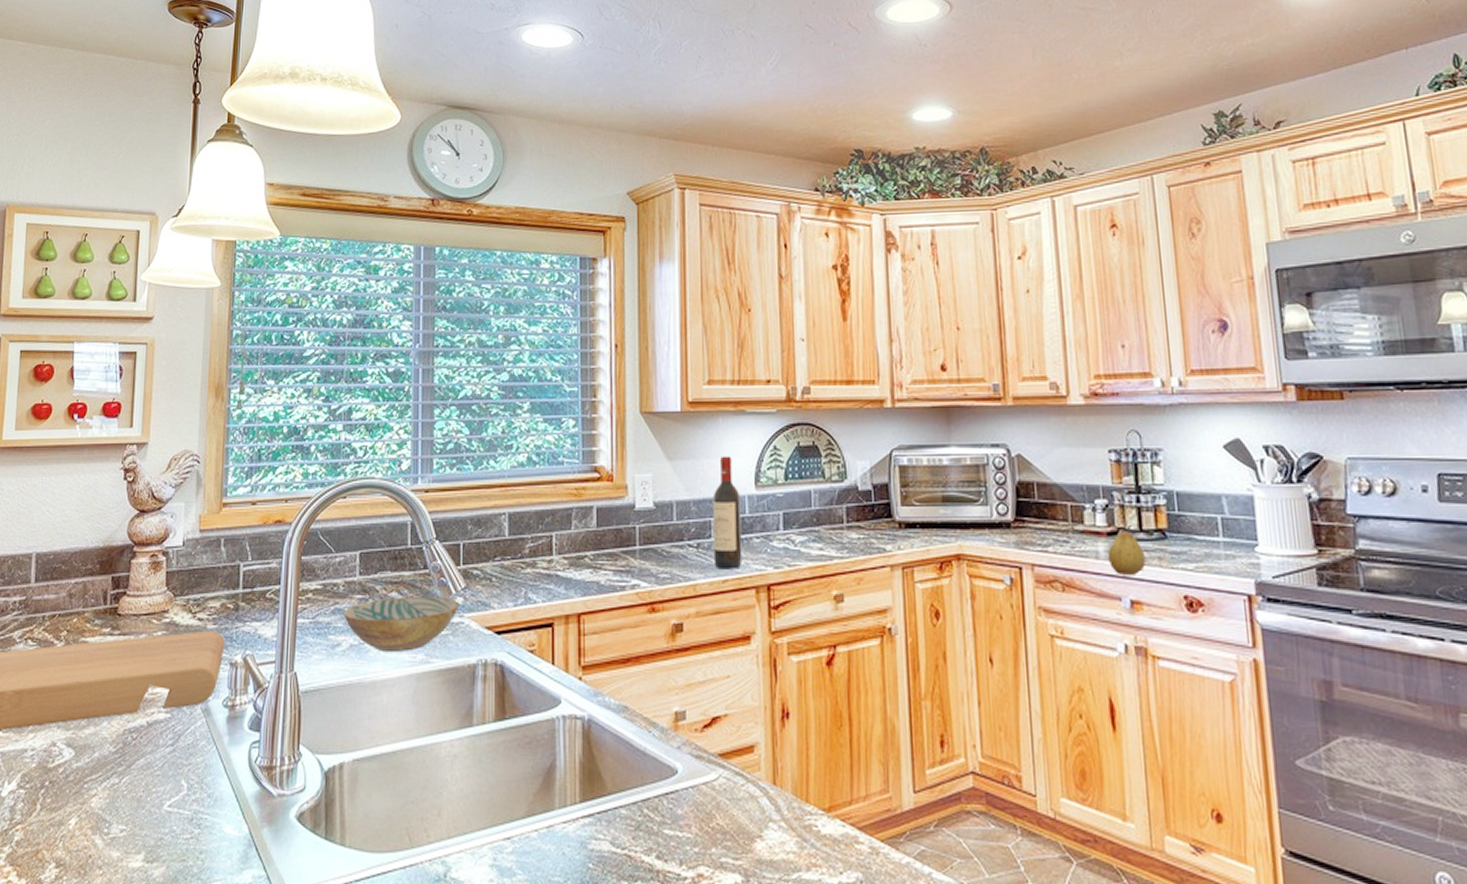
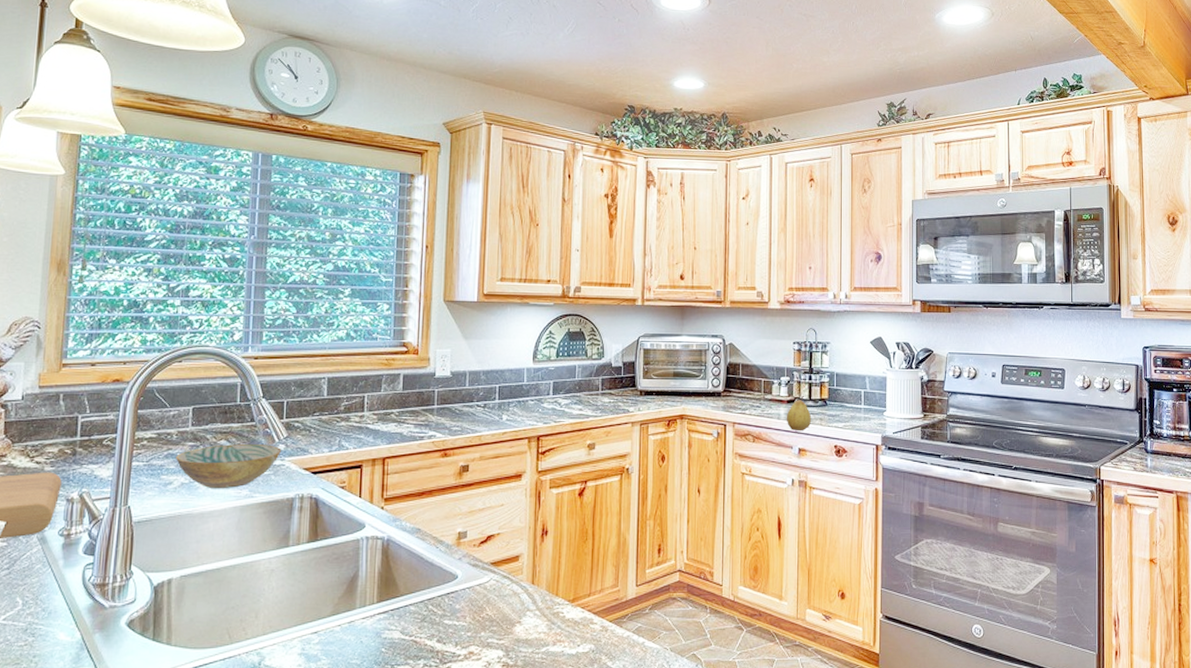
wine bottle: present [712,456,743,570] -> none [496,337,521,424]

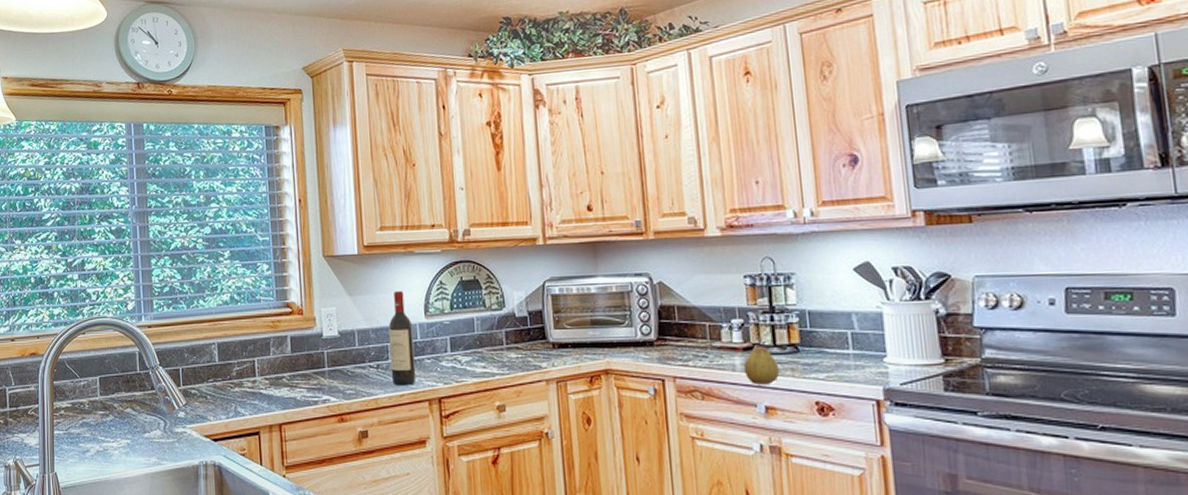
bowl: present [176,443,282,488] -> none [90,411,183,455]
wine bottle: none [496,337,521,424] -> present [388,290,417,386]

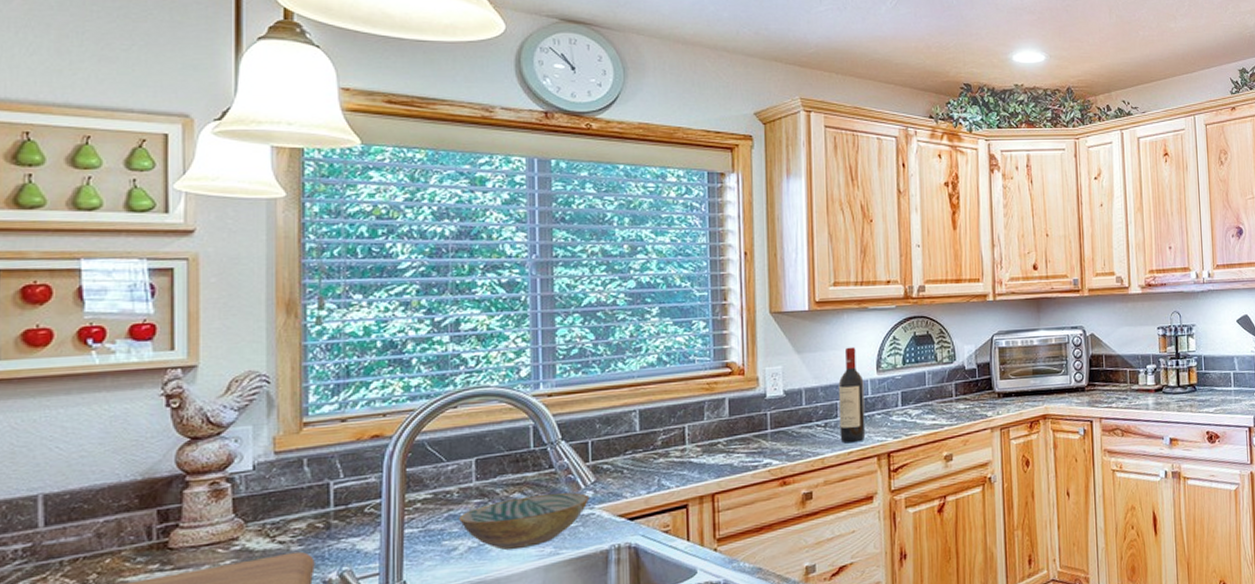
bowl: none [90,411,183,455] -> present [459,492,590,550]
fruit: present [743,340,780,384] -> none [1154,382,1182,420]

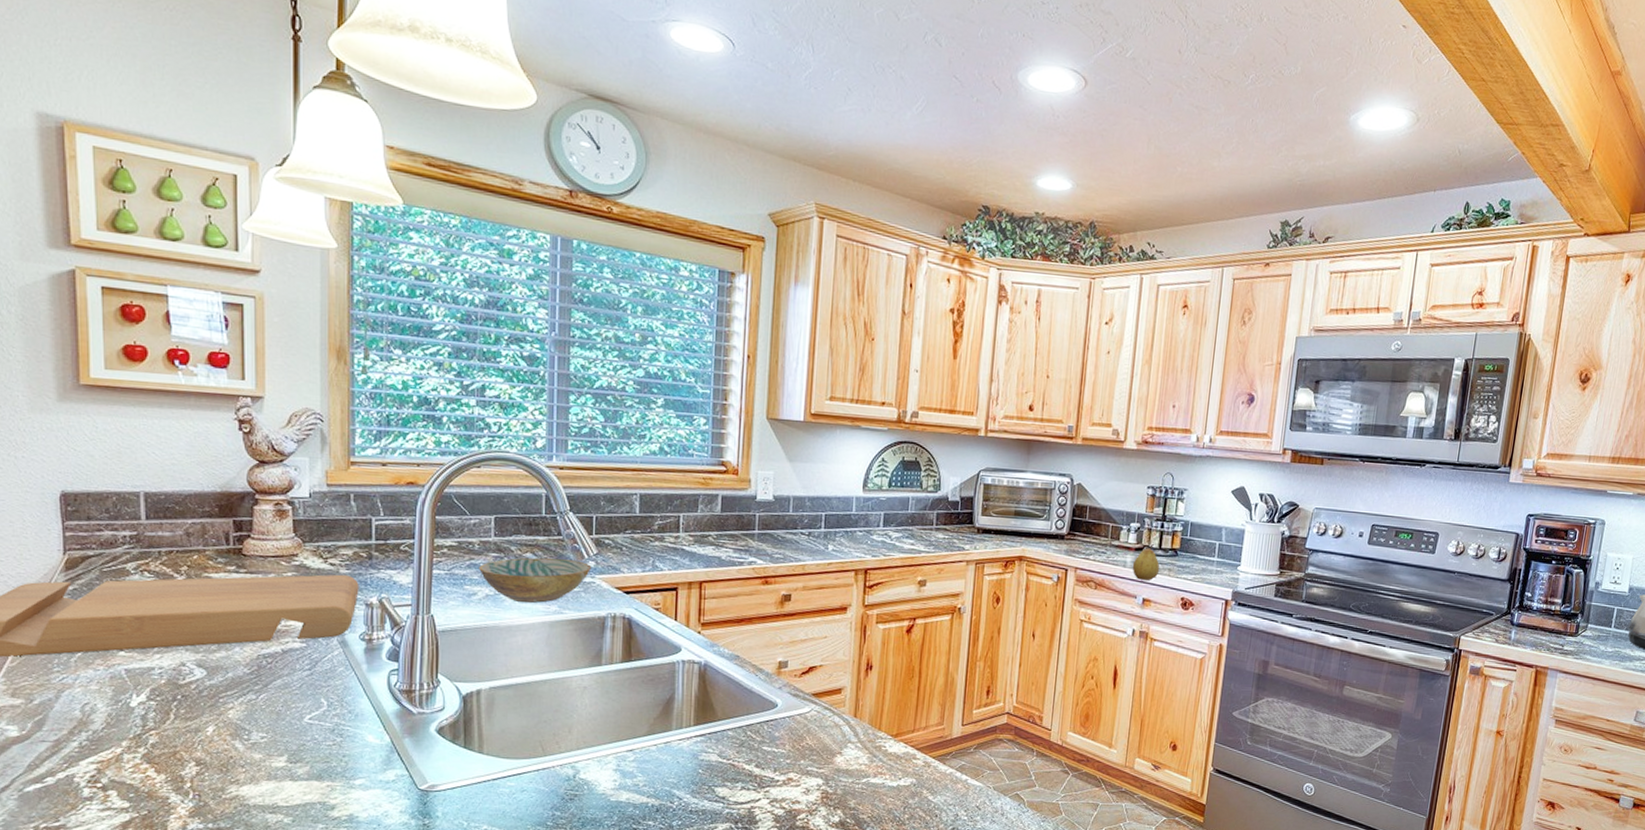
wine bottle: present [838,347,866,444] -> none [821,462,850,555]
fruit: none [1154,382,1182,420] -> present [1132,543,1160,580]

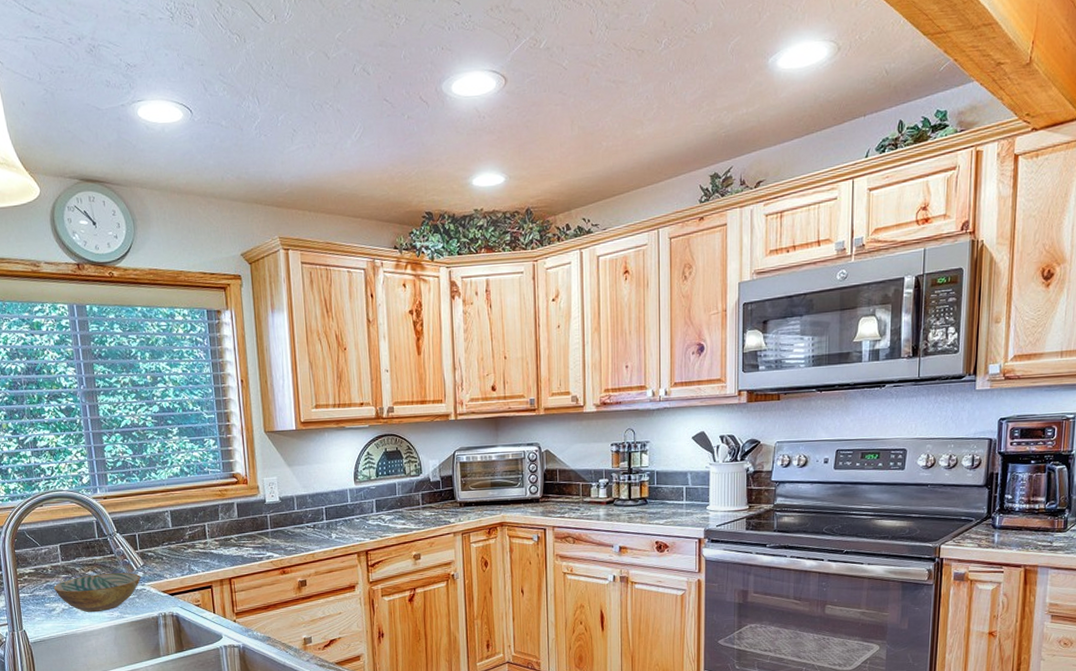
fruit: present [1132,543,1160,580] -> none [605,495,632,530]

